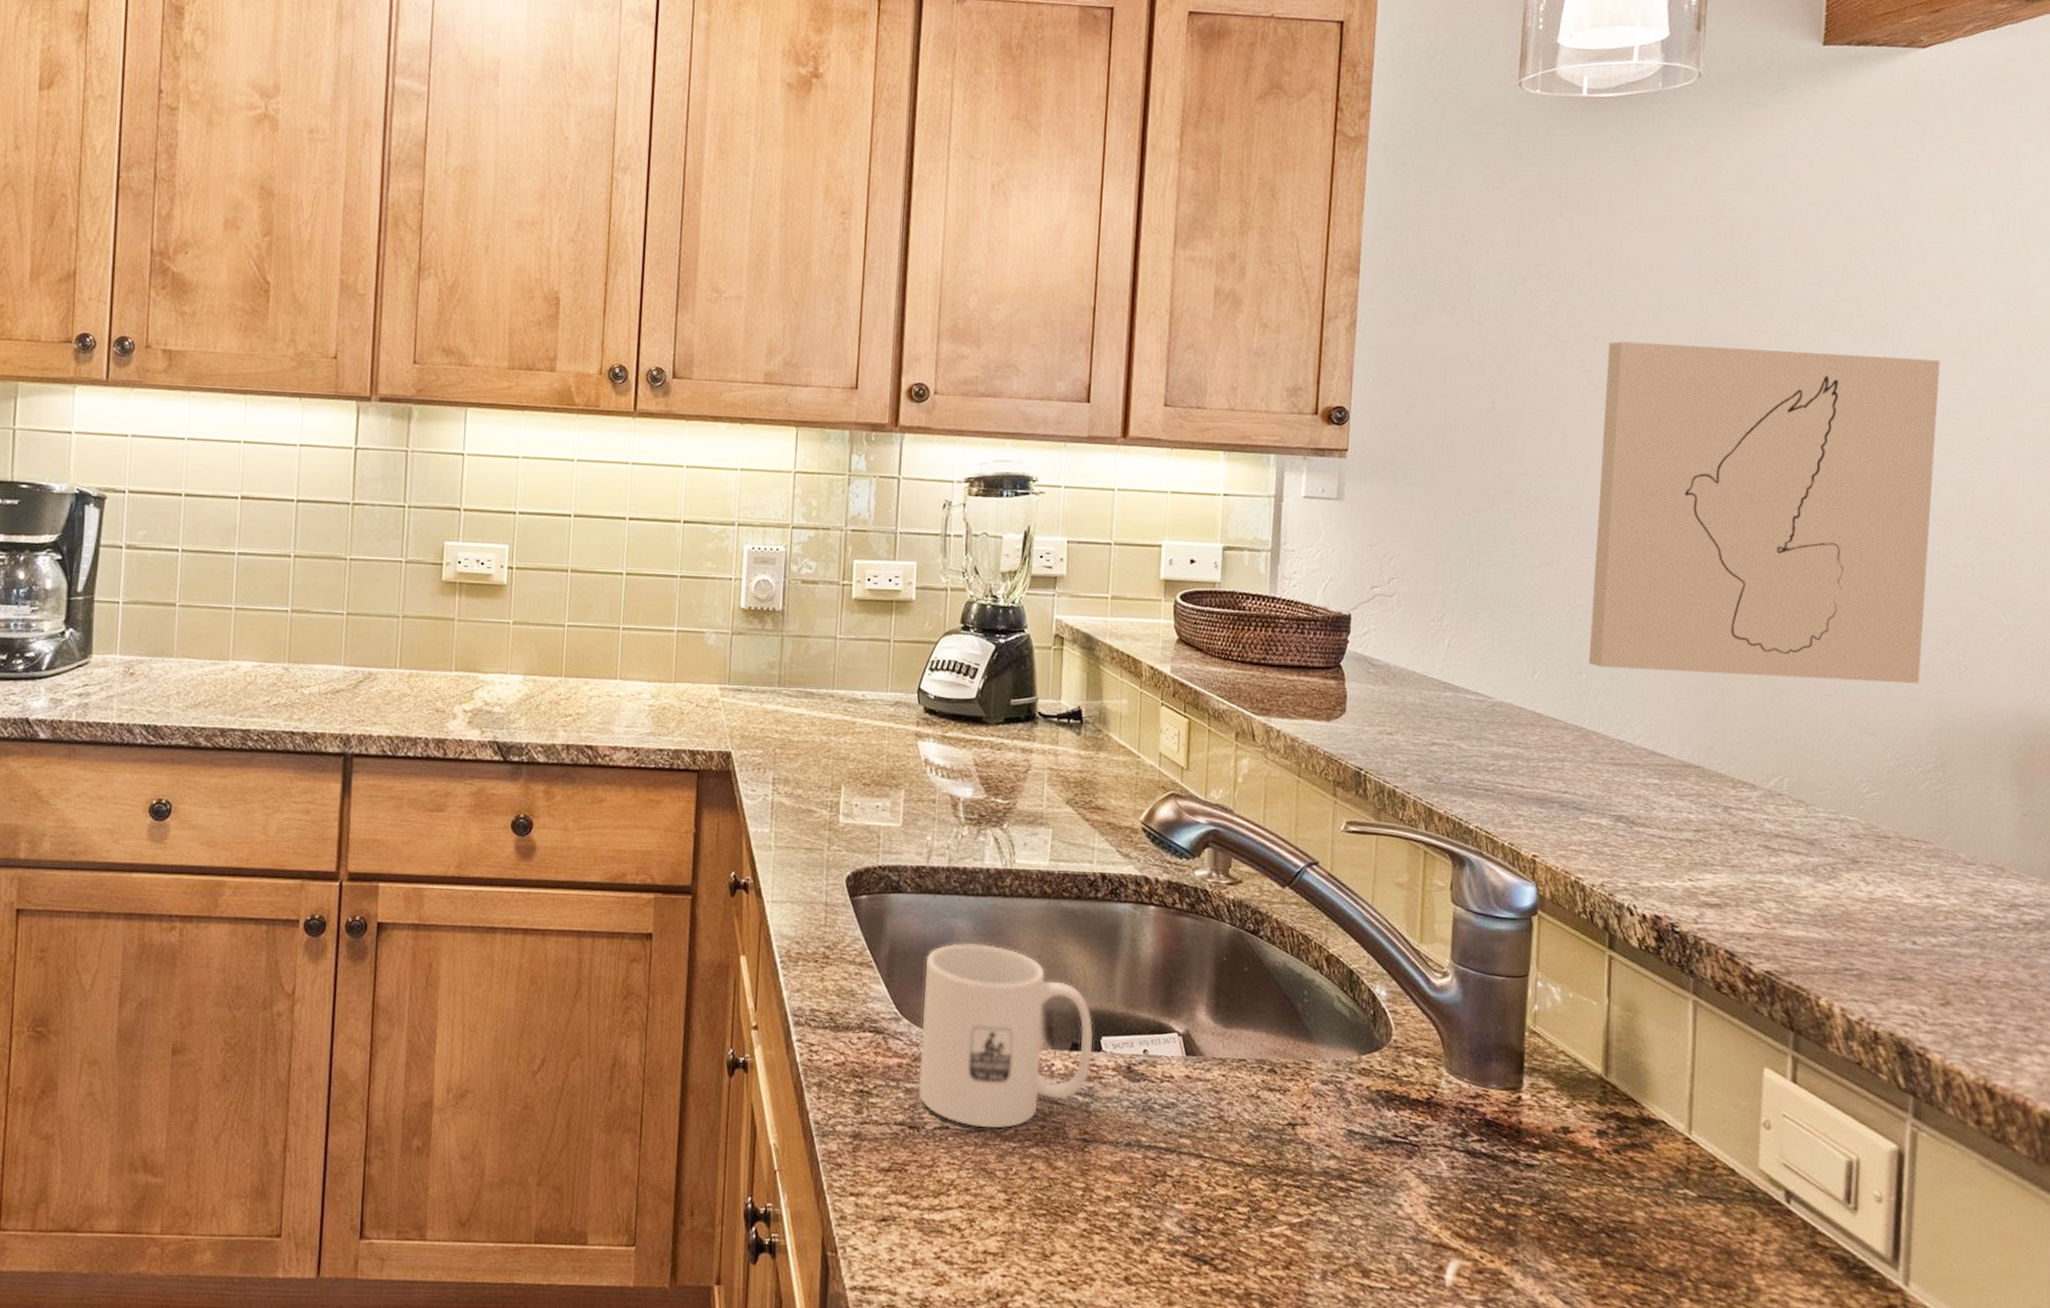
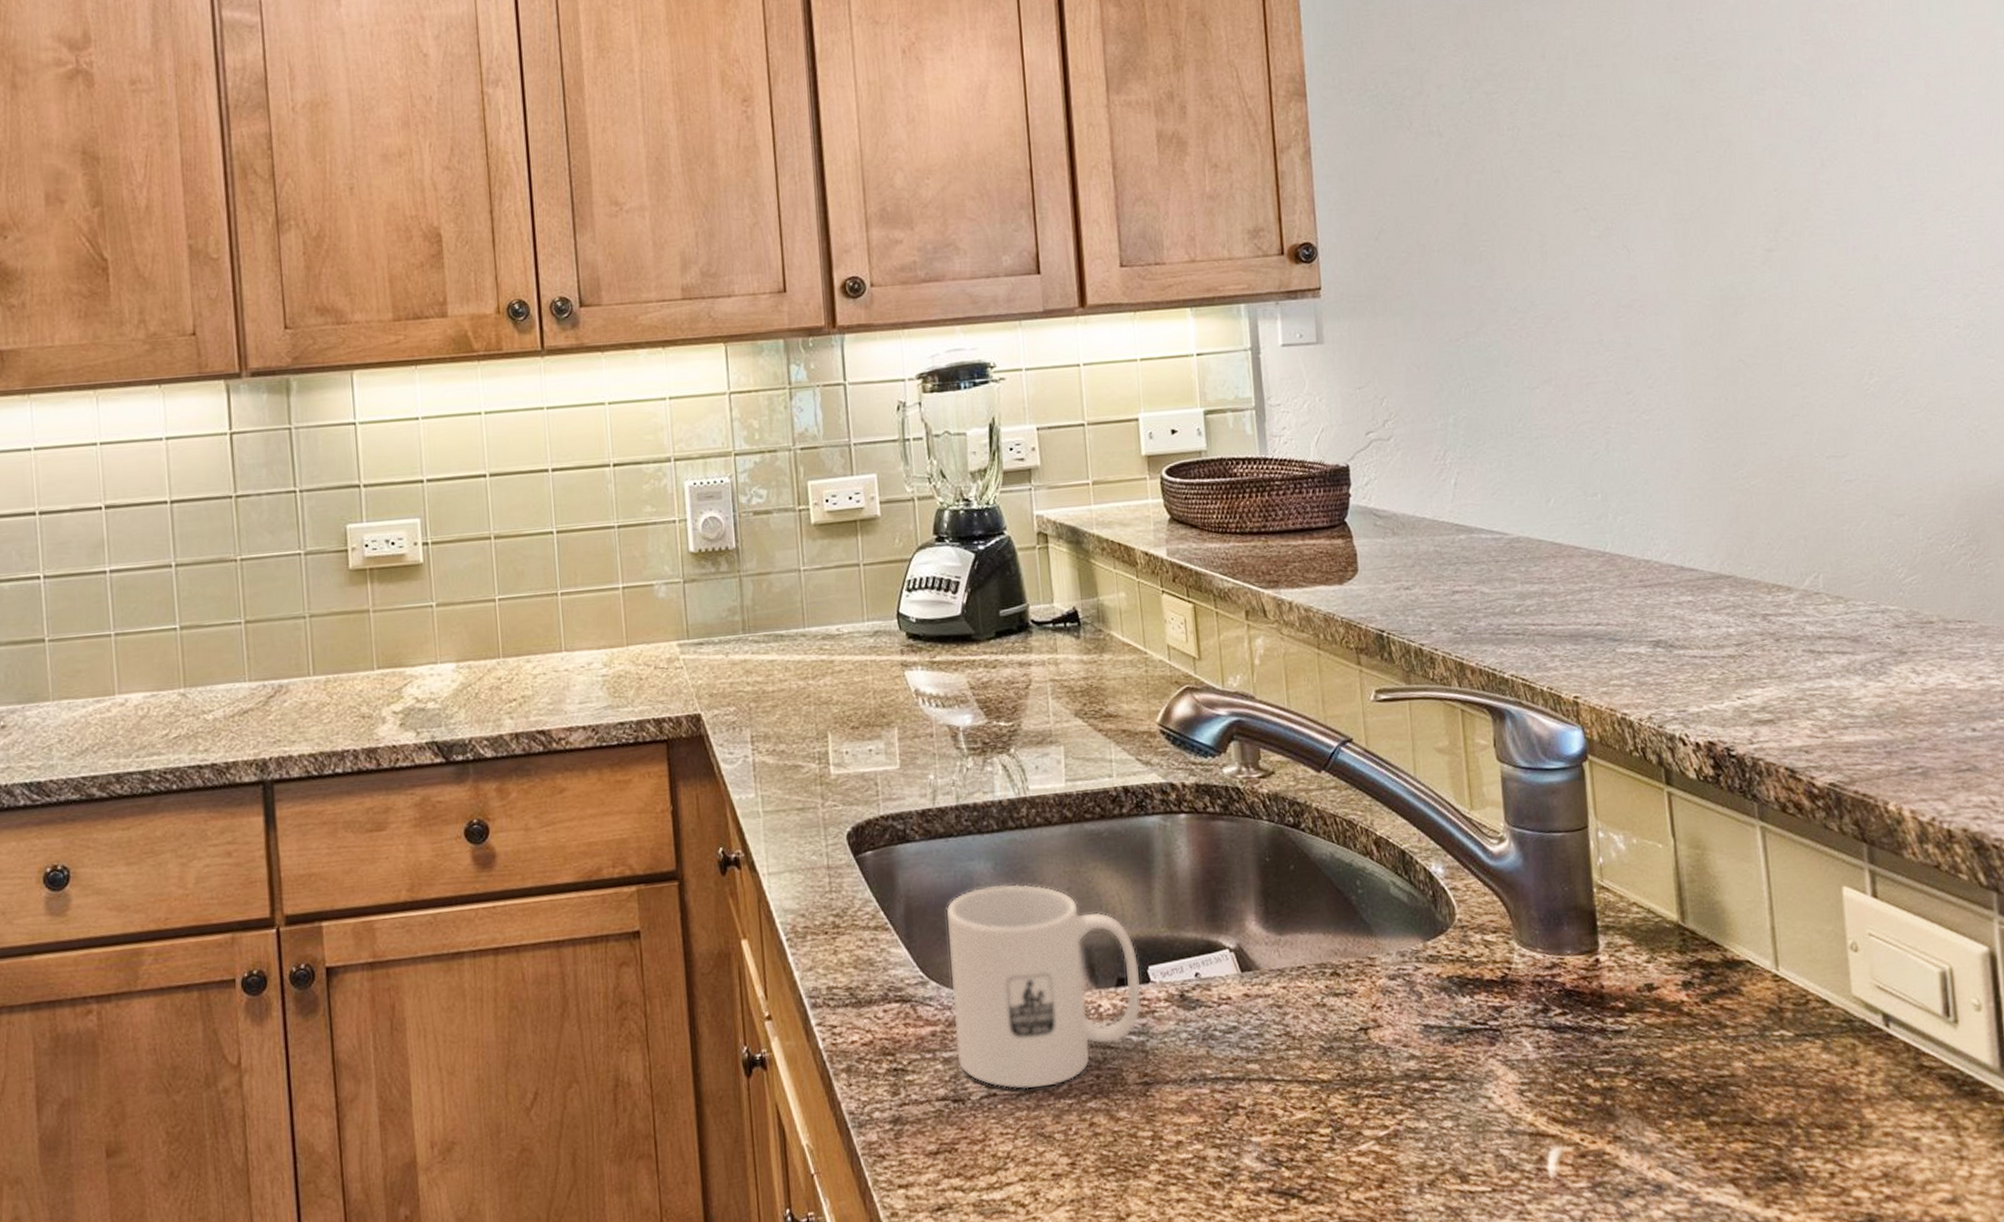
wall art: present [1588,341,1940,684] -> none [1575,113,1939,485]

